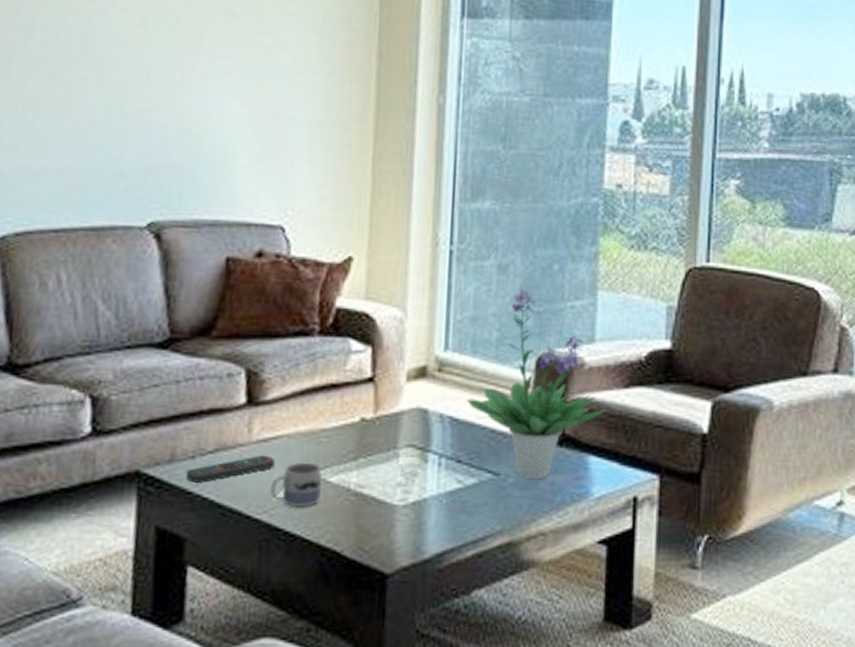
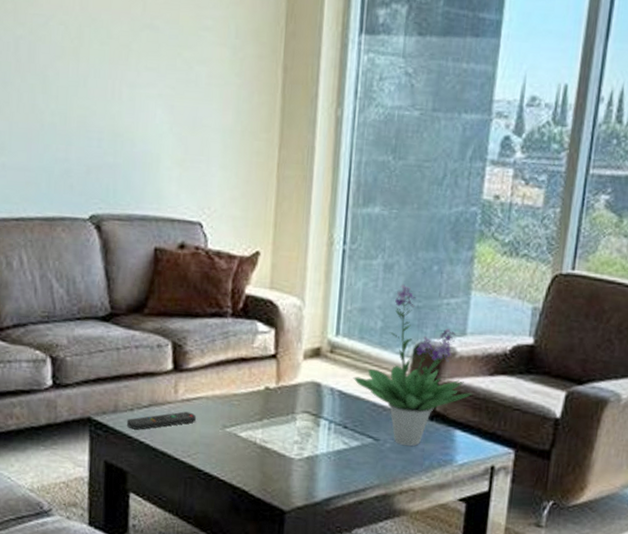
mug: present [270,462,322,508] -> none [193,419,234,455]

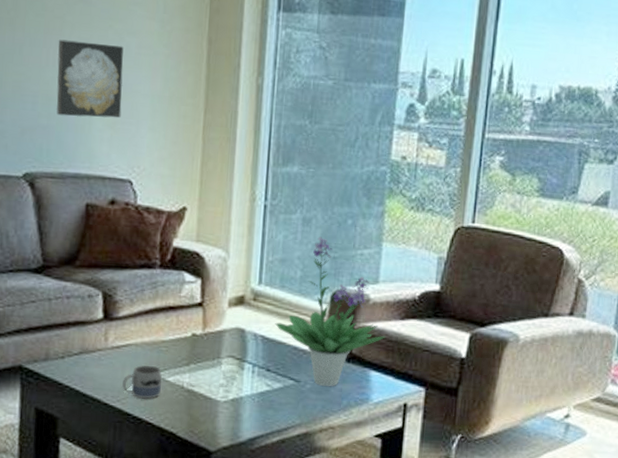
wall art: none [122,70,193,155] -> present [56,39,124,118]
remote control: present [126,411,197,430] -> none [57,358,126,377]
mug: none [193,419,234,455] -> present [122,365,162,399]

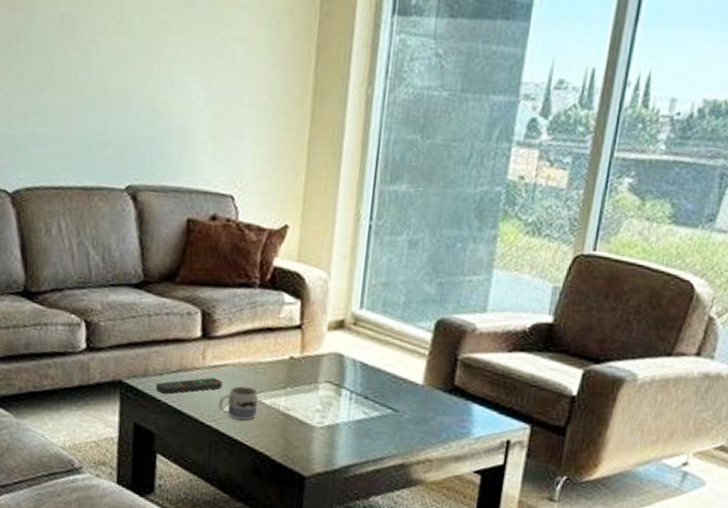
wall art: present [56,39,124,118] -> none [159,46,229,130]
remote control: none [57,358,126,377] -> present [155,377,223,394]
potted plant: present [275,236,386,386] -> none [375,260,492,418]

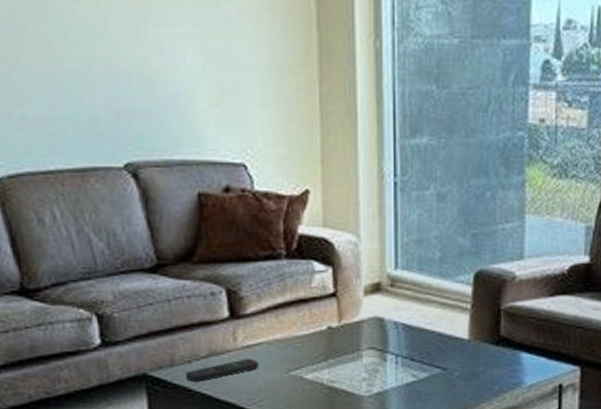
mug: present [219,386,258,420] -> none [257,363,300,400]

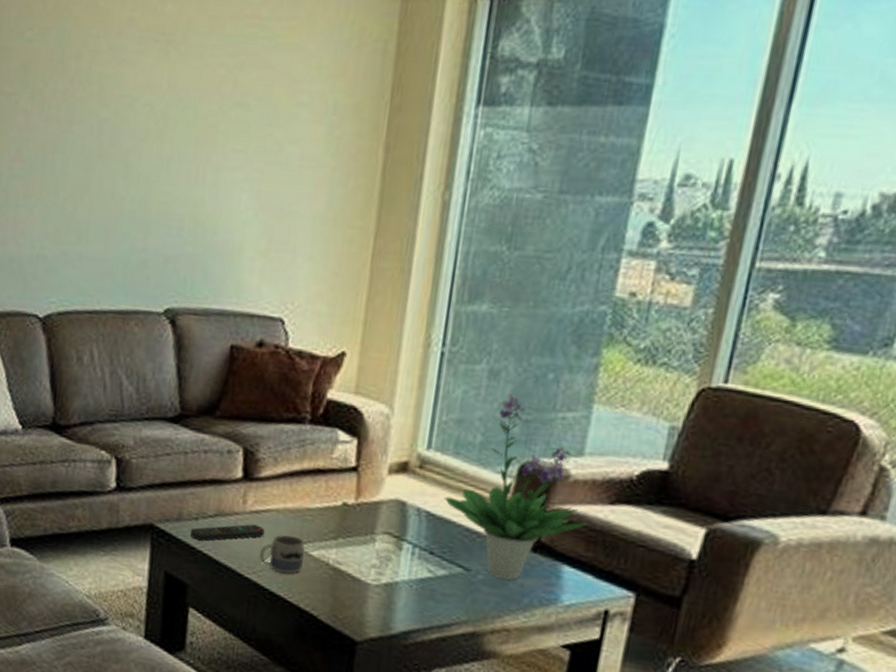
mug: none [257,363,300,400] -> present [259,534,305,574]
potted plant: none [416,213,536,372] -> present [444,393,588,580]

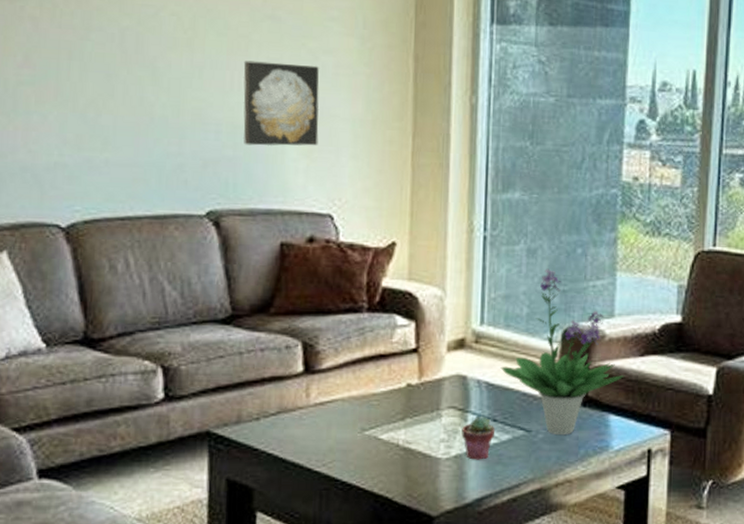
remote control: present [190,524,266,541] -> none [251,417,332,441]
wall art: none [203,152,283,245] -> present [243,60,319,146]
mug: present [259,534,305,574] -> none [328,422,374,461]
potted succulent: none [394,546,431,592] -> present [461,417,495,460]

